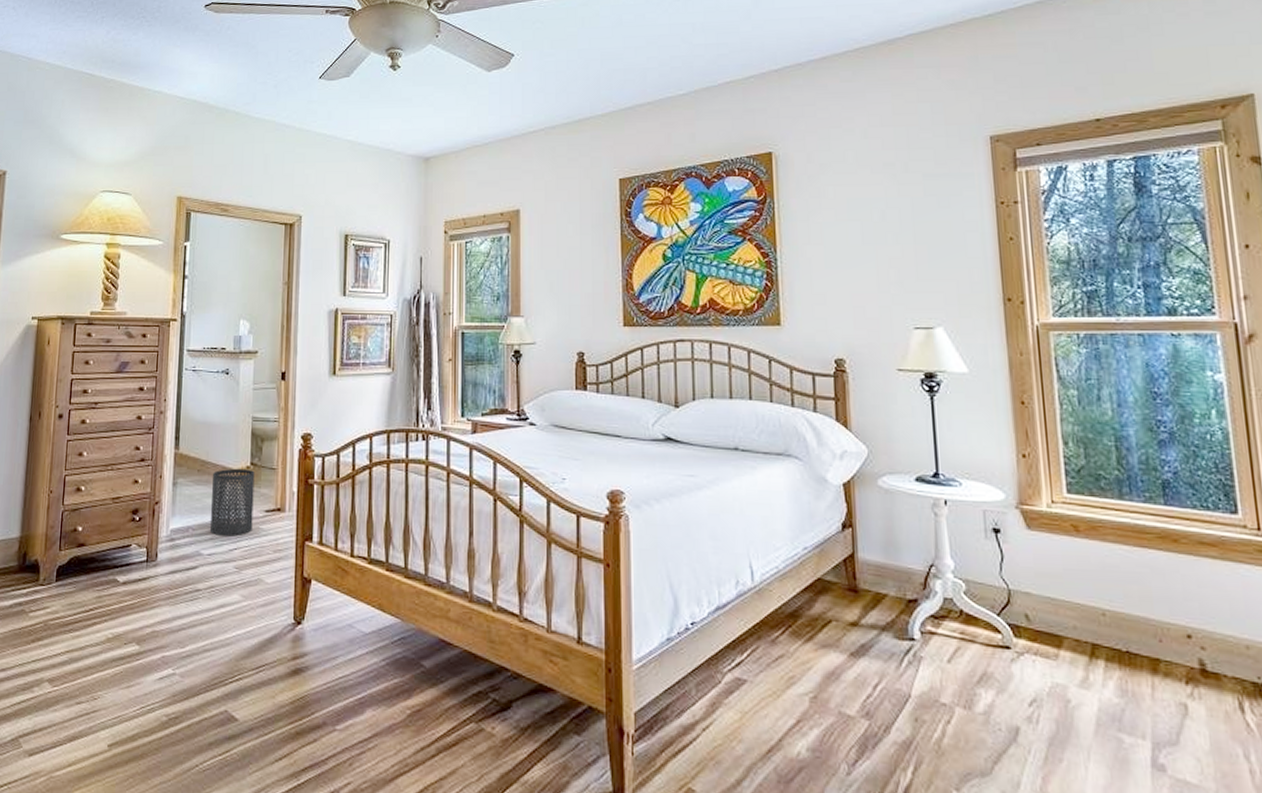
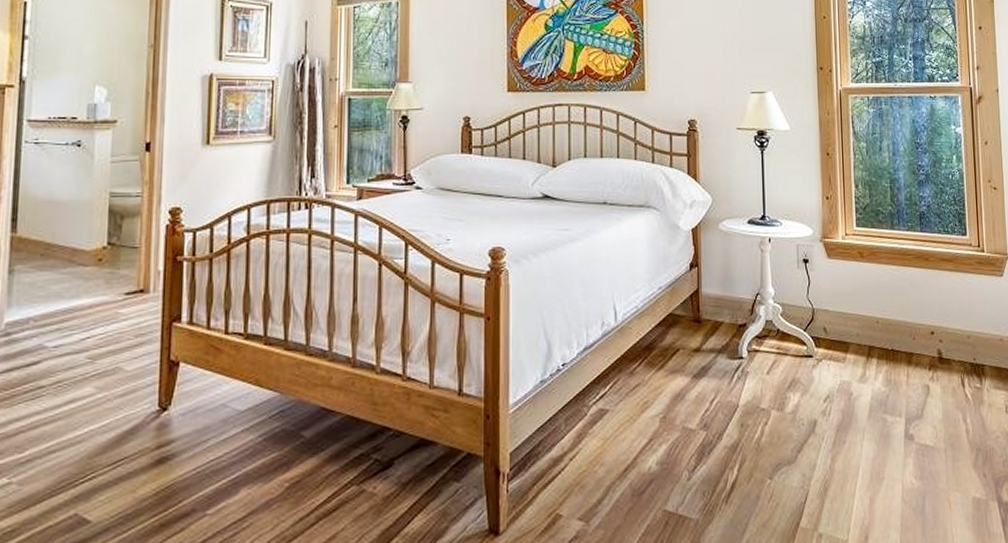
trash can: present [210,468,255,536] -> none [57,249,113,325]

